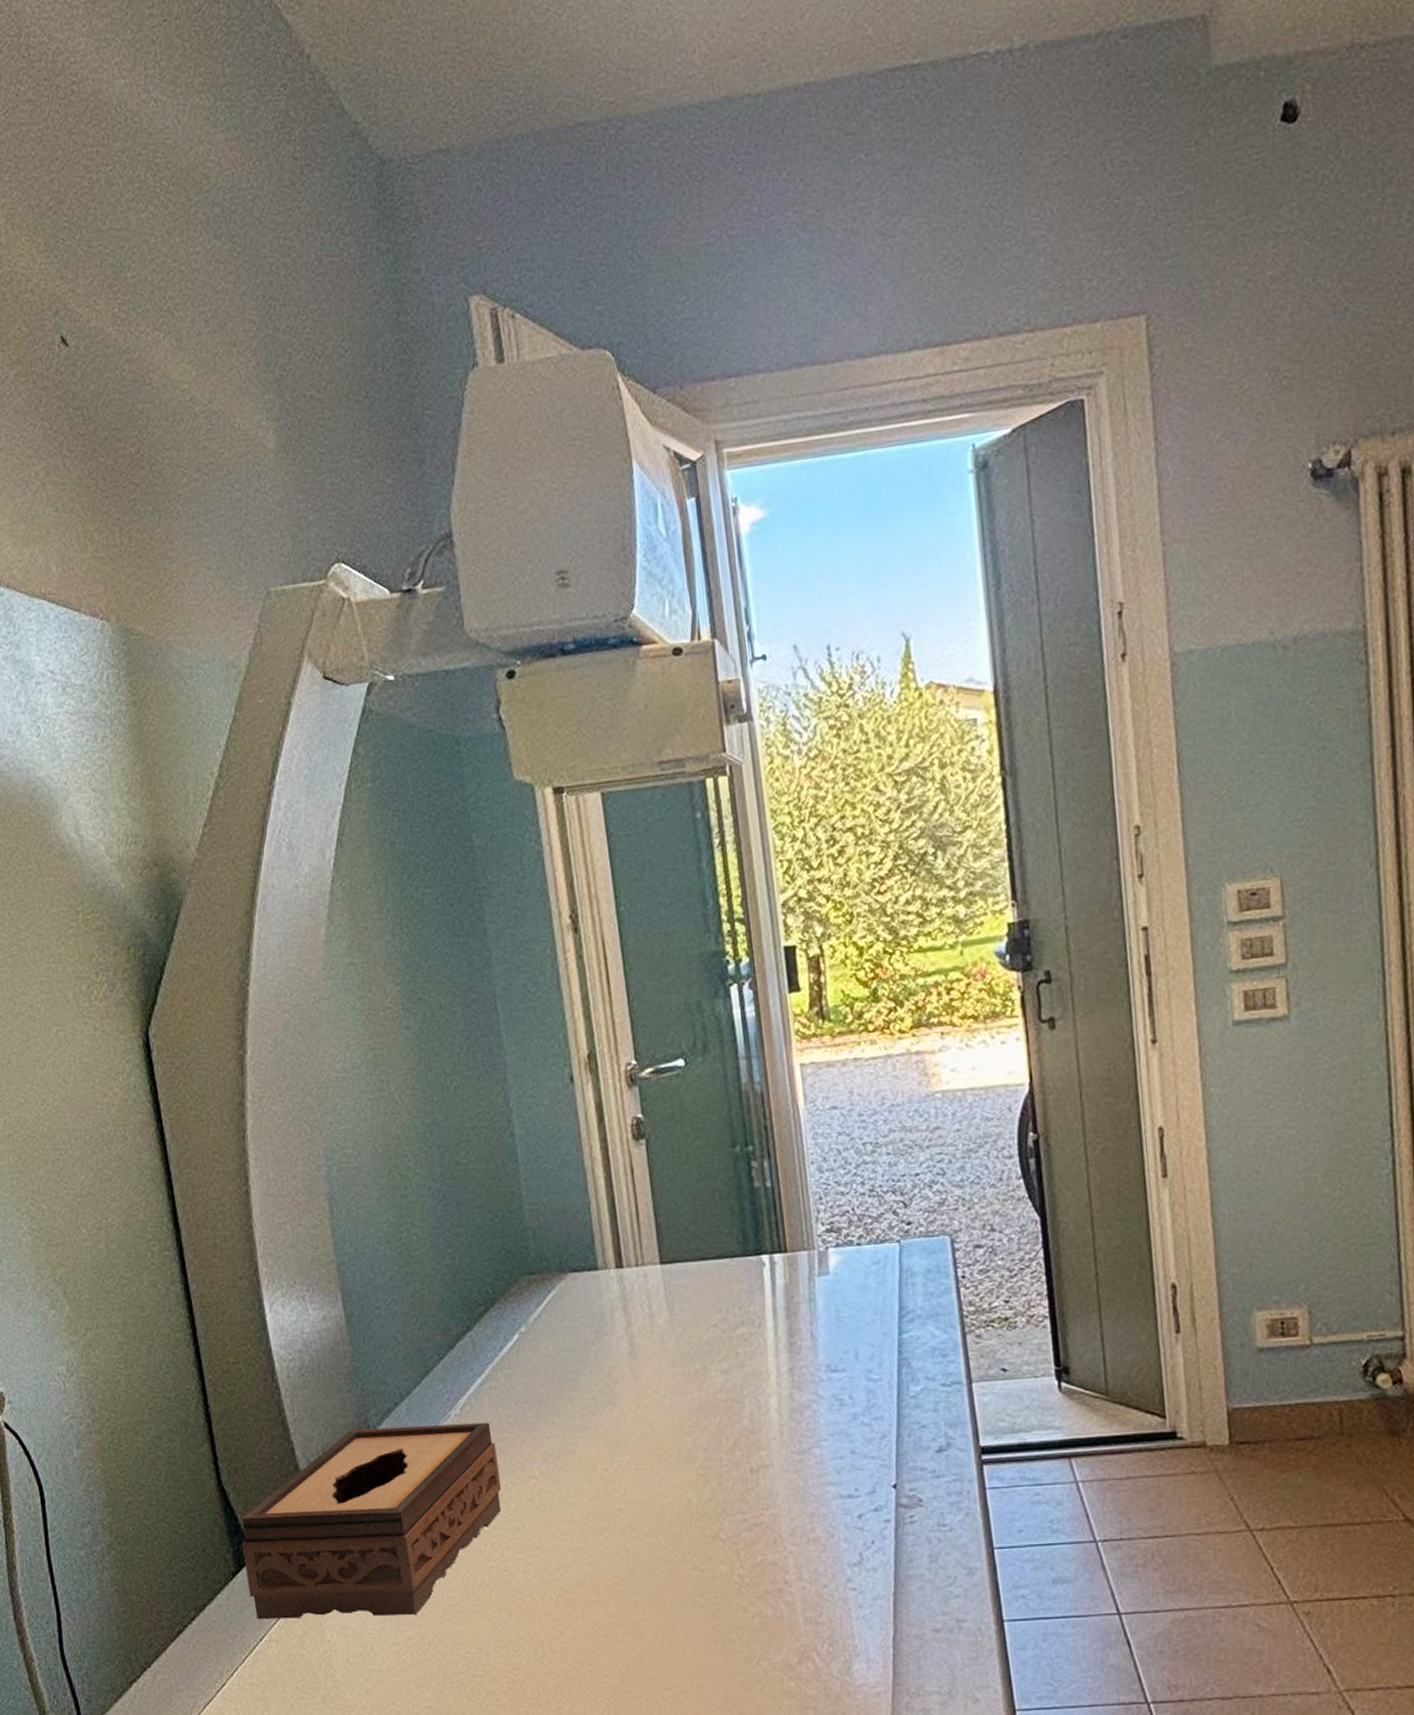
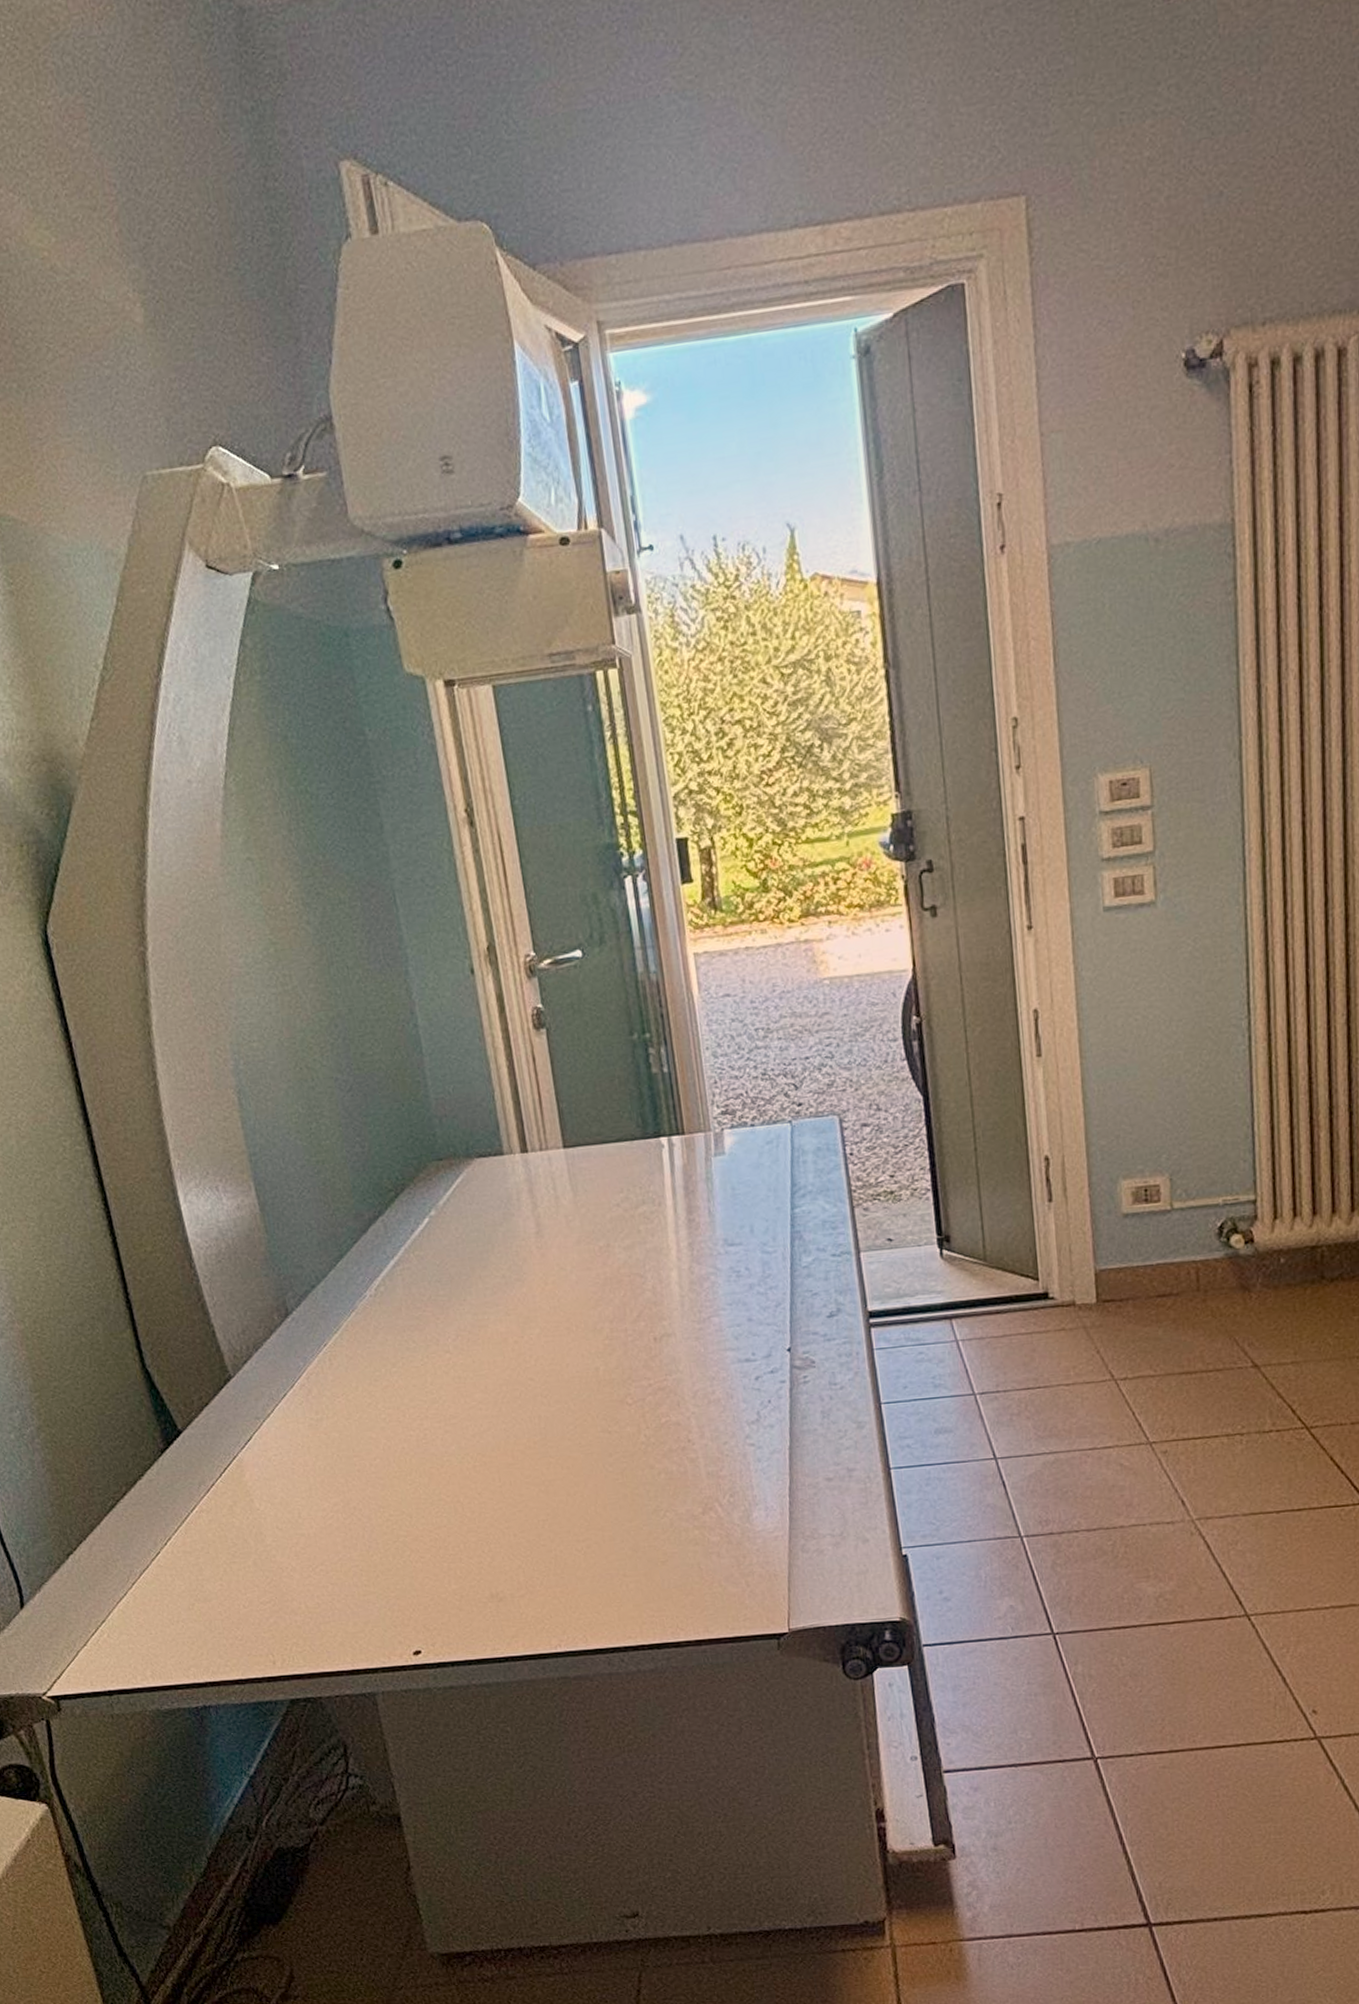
tissue box: present [241,1422,502,1620] -> none [167,1301,419,1493]

